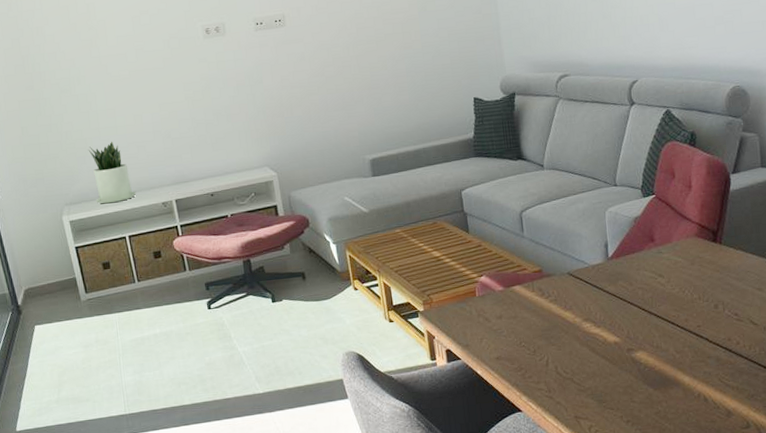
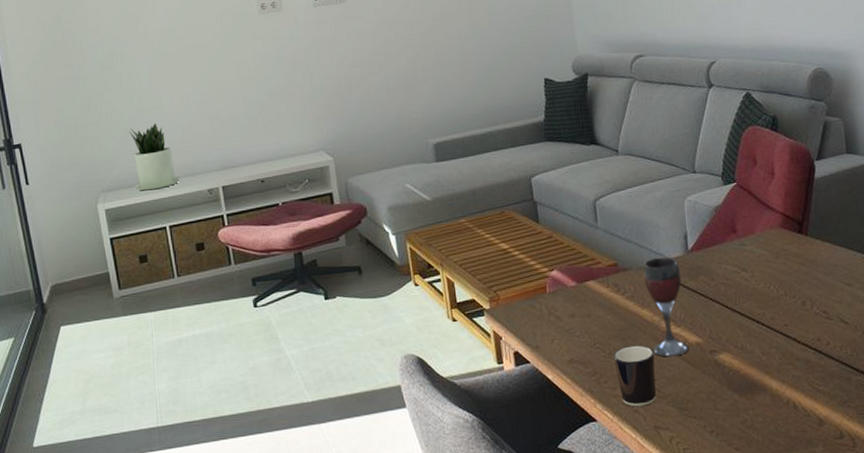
mug: none [538,344,577,399] -> present [613,345,657,407]
cup: none [566,263,608,355] -> present [643,256,689,357]

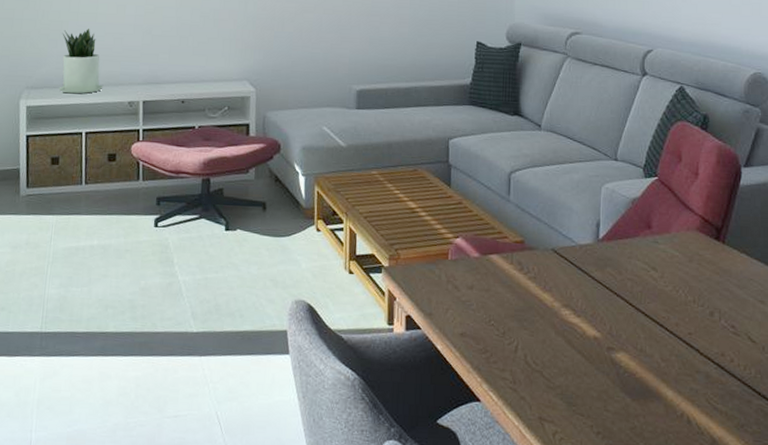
mug: present [613,345,657,407] -> none [507,328,549,394]
cup: present [643,256,689,357] -> none [548,241,588,348]

